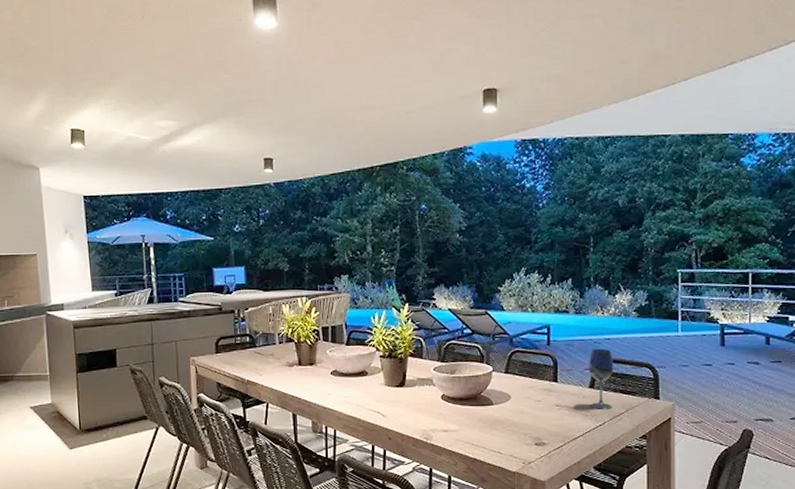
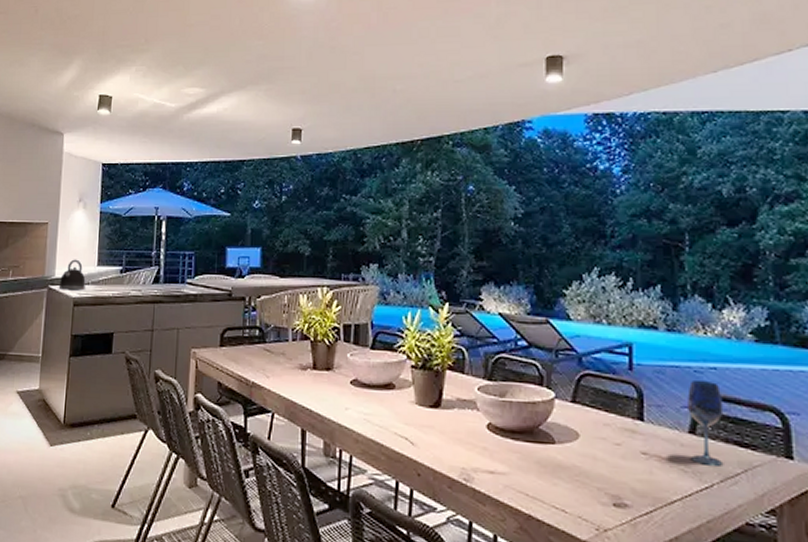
kettle: none [56,286,83,315] -> present [58,259,86,291]

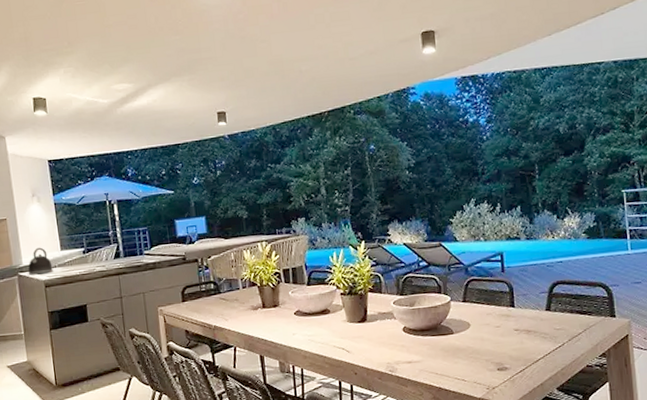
wineglass: present [687,381,724,466] -> none [543,272,569,331]

